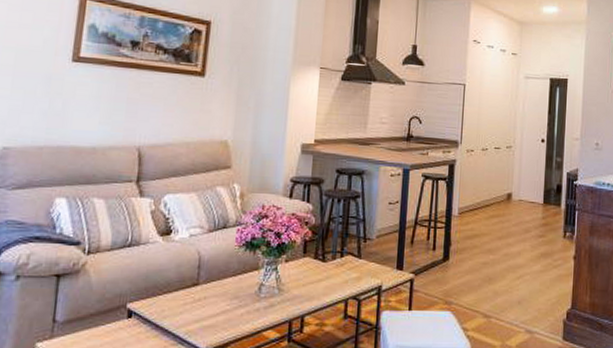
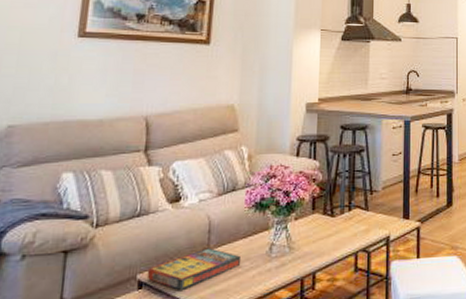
game compilation box: none [136,283,231,322] -> present [146,248,242,290]

